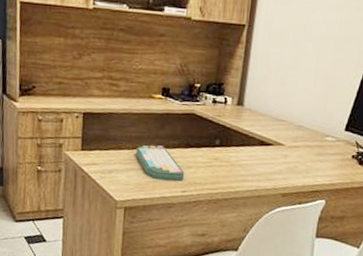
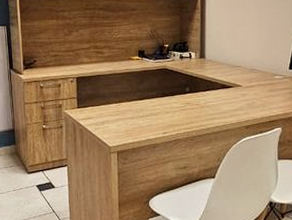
computer keyboard: present [135,145,185,181] -> none [122,97,164,126]

